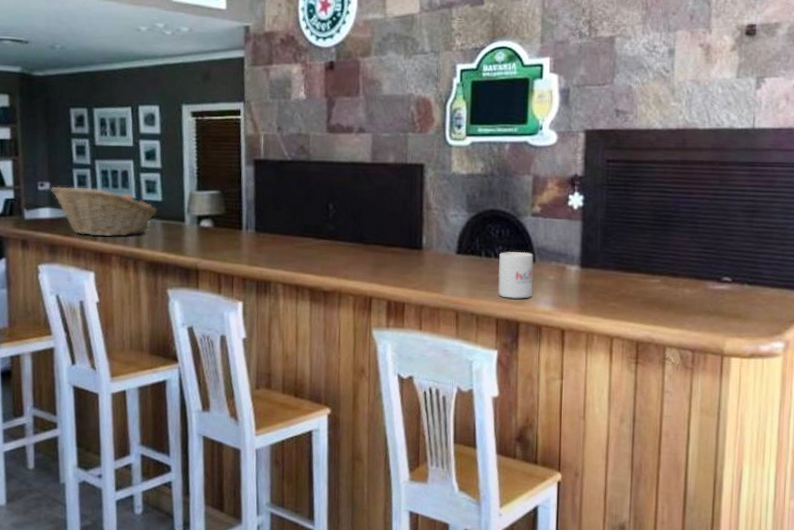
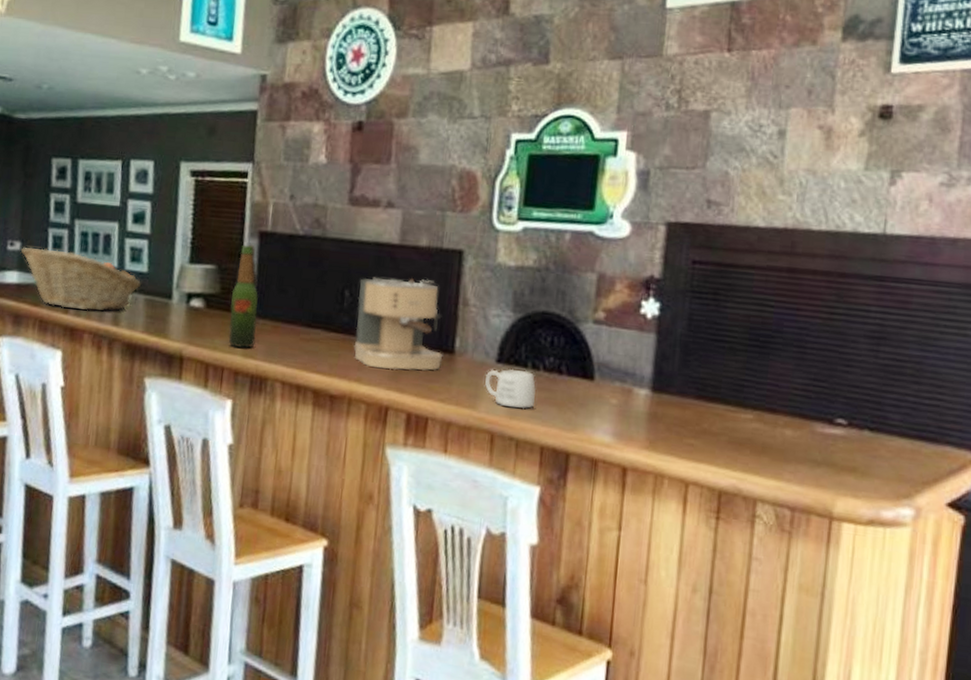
beer bottle: none [235,171,259,259] -> present [228,244,258,349]
coffee maker: none [340,190,413,267] -> present [353,277,443,371]
mug: none [448,258,490,290] -> present [484,369,537,409]
mug: present [498,251,534,299] -> none [545,364,593,425]

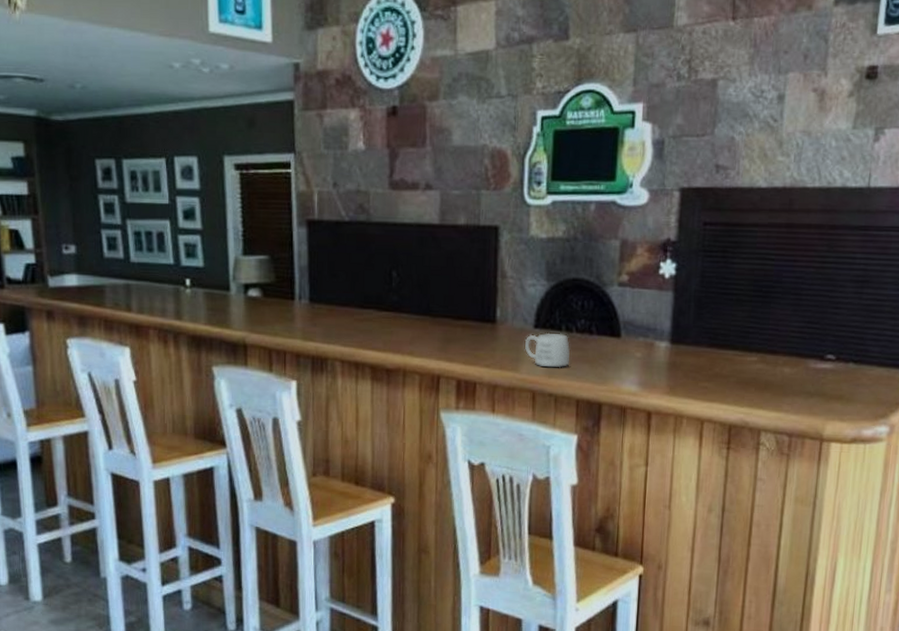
fruit basket: present [20,247,141,312] -> none [76,250,198,308]
beer bottle: present [228,244,258,349] -> none [286,233,313,333]
coffee maker: present [353,277,443,371] -> none [404,256,486,342]

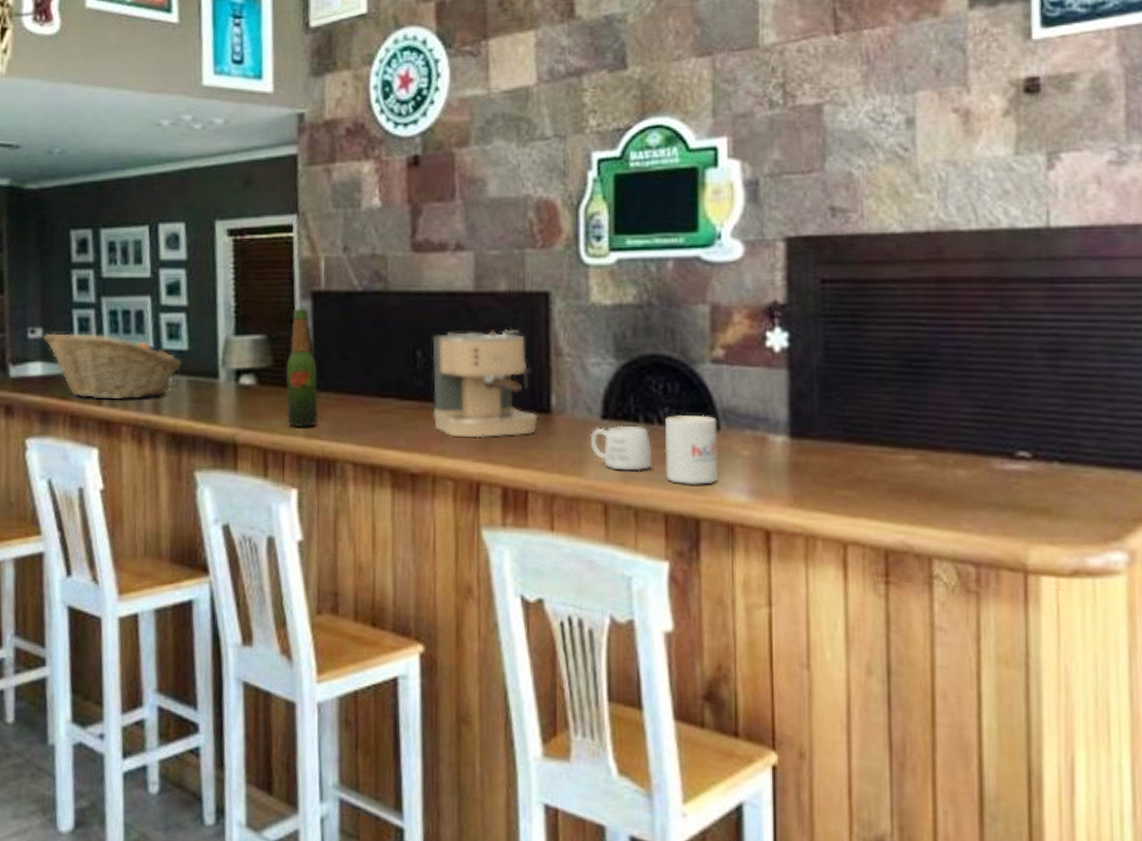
fruit basket: none [76,250,198,308] -> present [43,333,182,400]
beer bottle: none [286,233,313,333] -> present [286,307,319,428]
coffee maker: none [404,256,486,342] -> present [432,330,538,439]
mug: none [579,325,619,378] -> present [664,414,719,485]

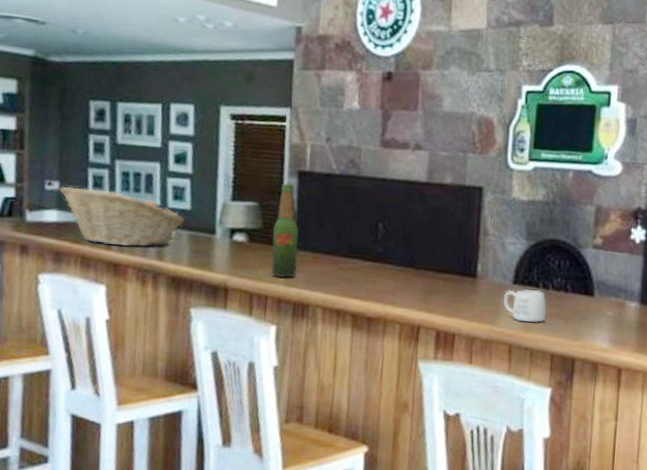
coffee maker: present [432,330,538,439] -> none [388,211,467,294]
mug: present [664,414,719,485] -> none [554,284,593,335]

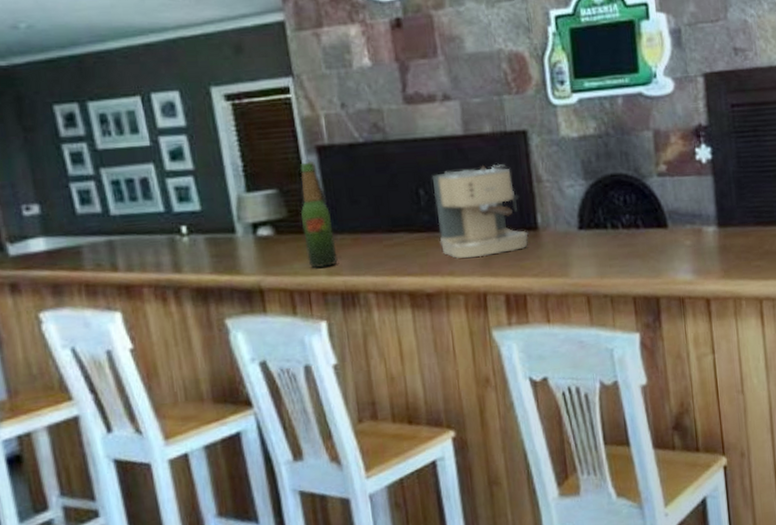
fruit basket: present [59,186,184,247] -> none [40,204,196,268]
coffee maker: none [388,211,467,294] -> present [431,164,529,259]
mug: present [502,289,547,323] -> none [570,231,621,269]

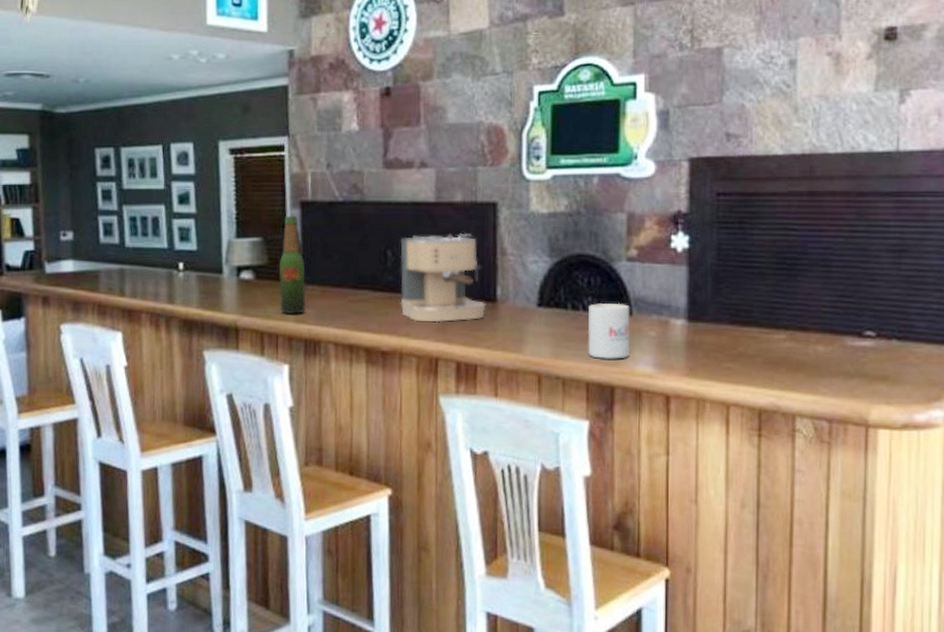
mug: none [627,217,669,273] -> present [587,303,631,359]

